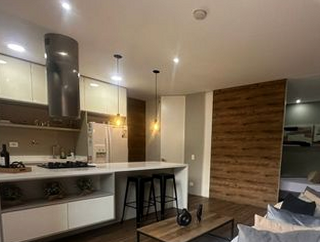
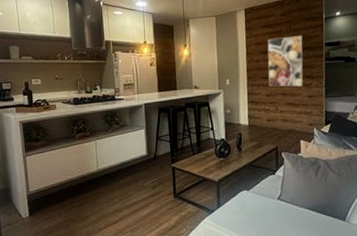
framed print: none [231,119,264,166] -> present [267,35,303,87]

